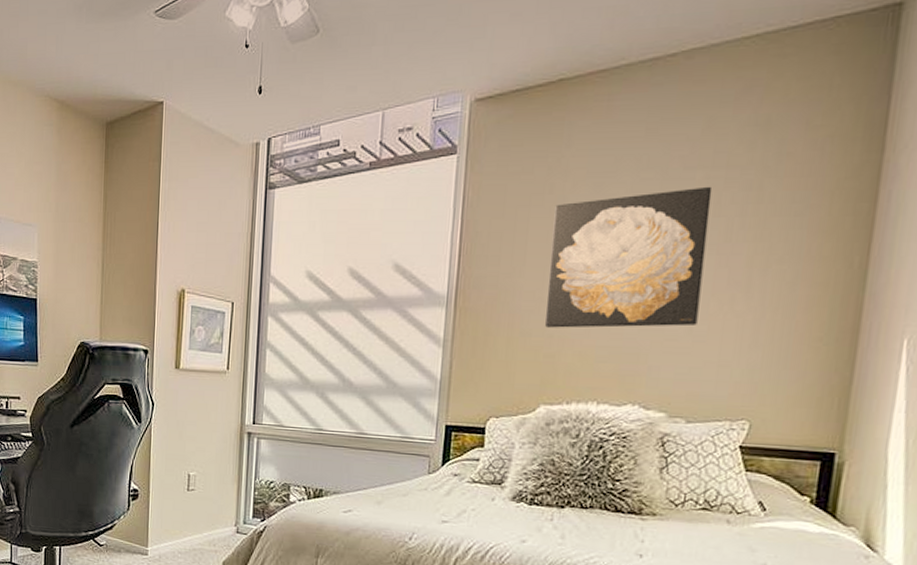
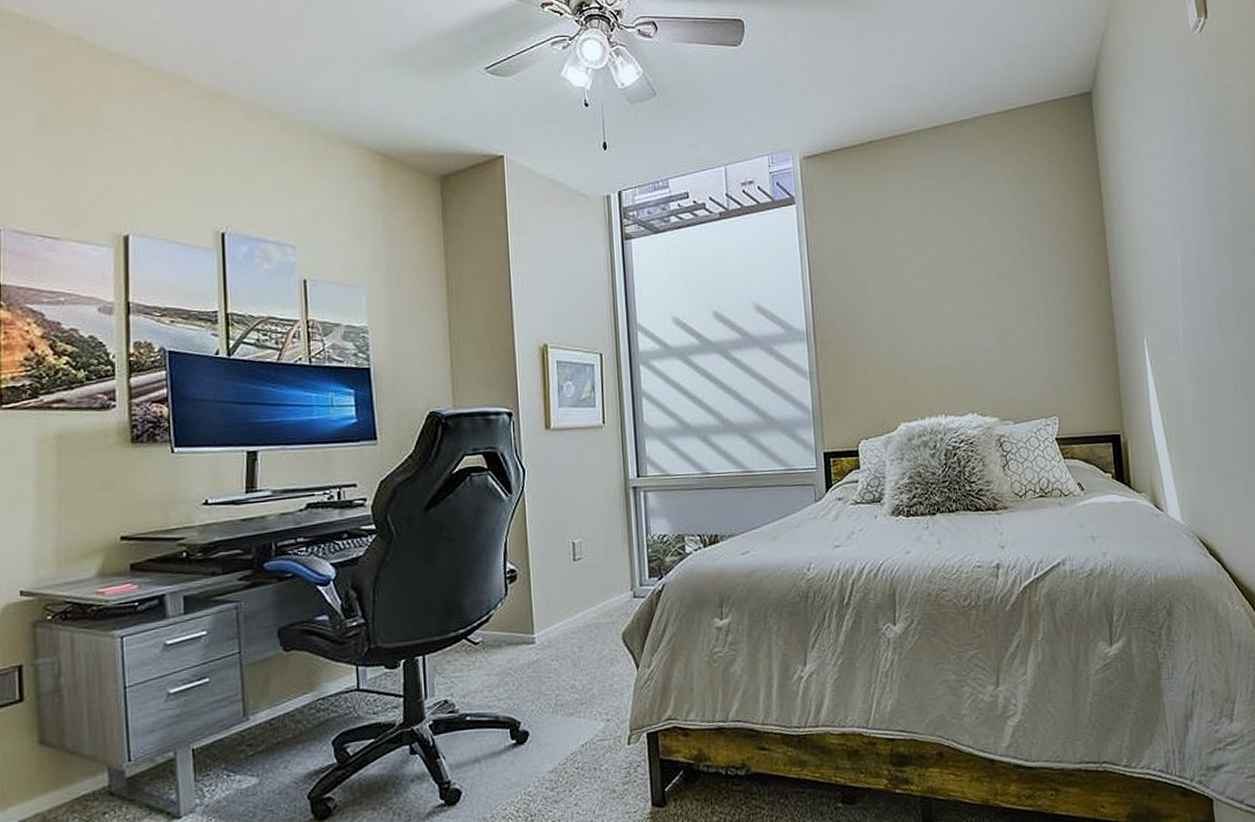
wall art: present [545,186,713,328] -> none [883,227,1007,353]

